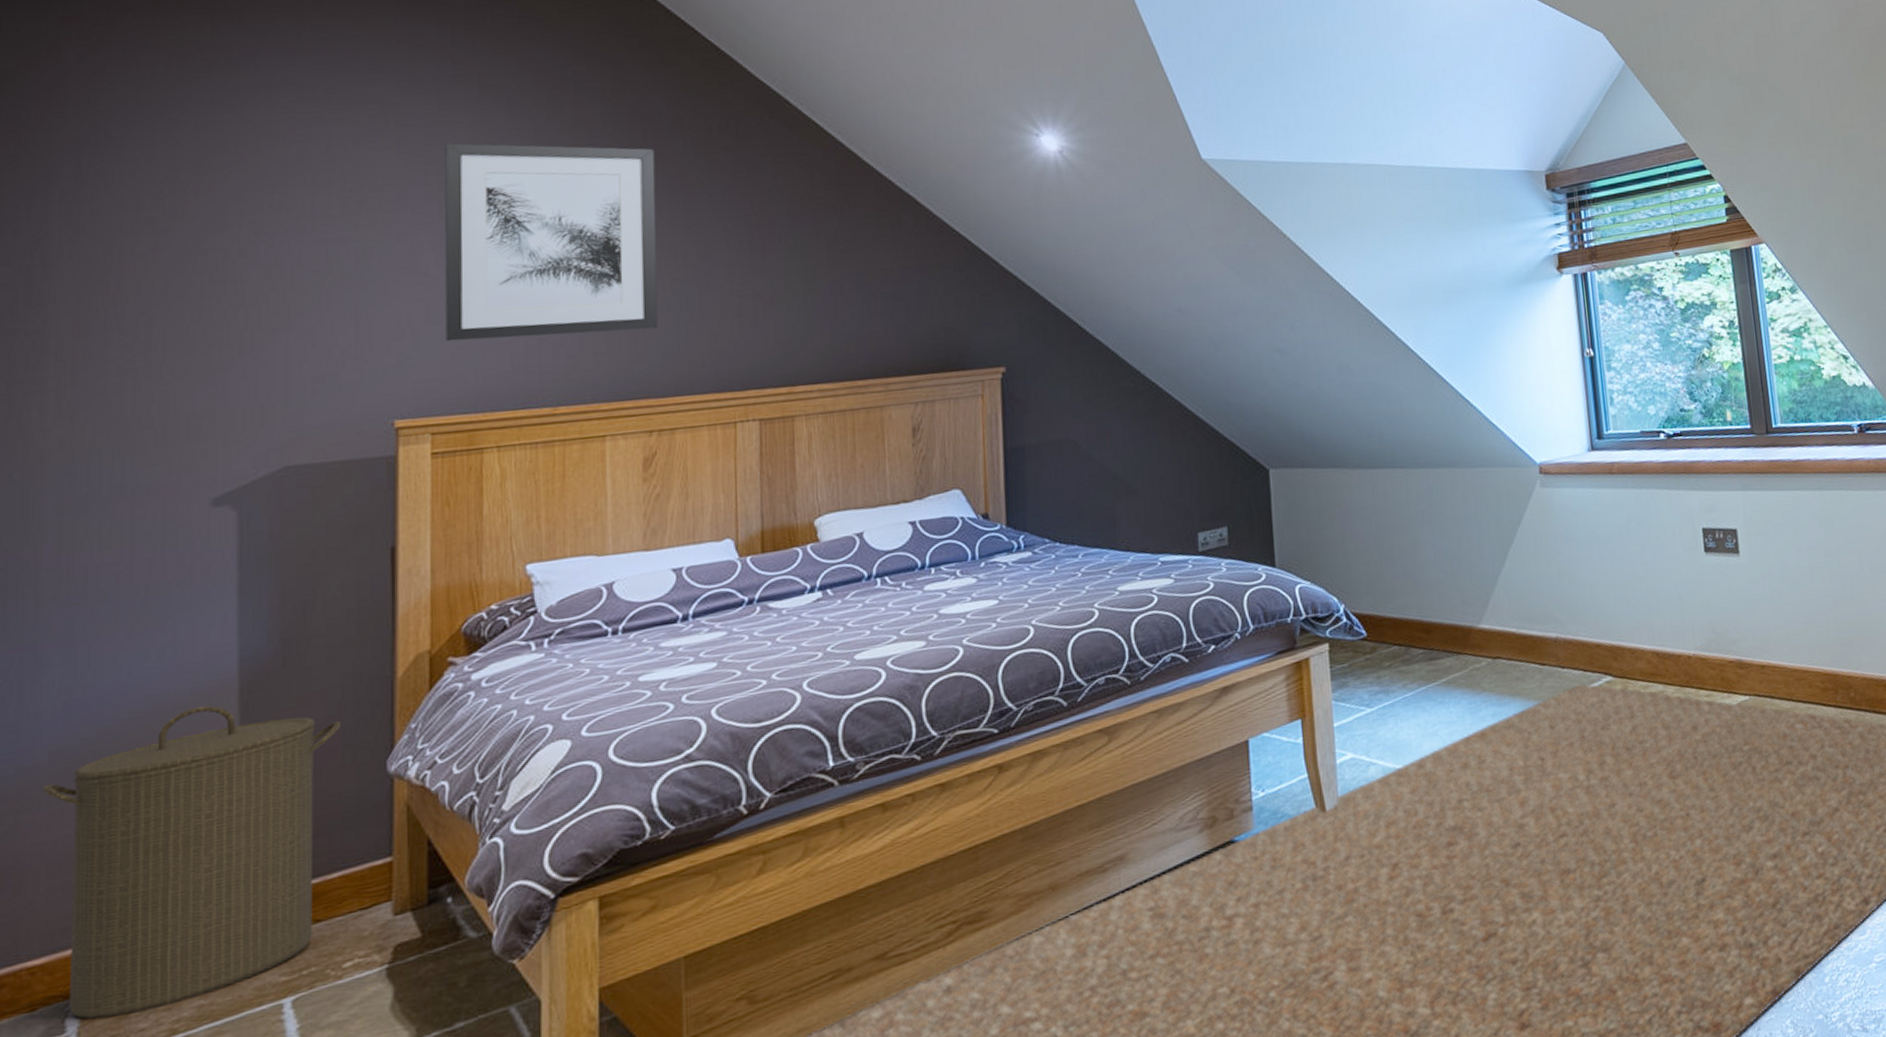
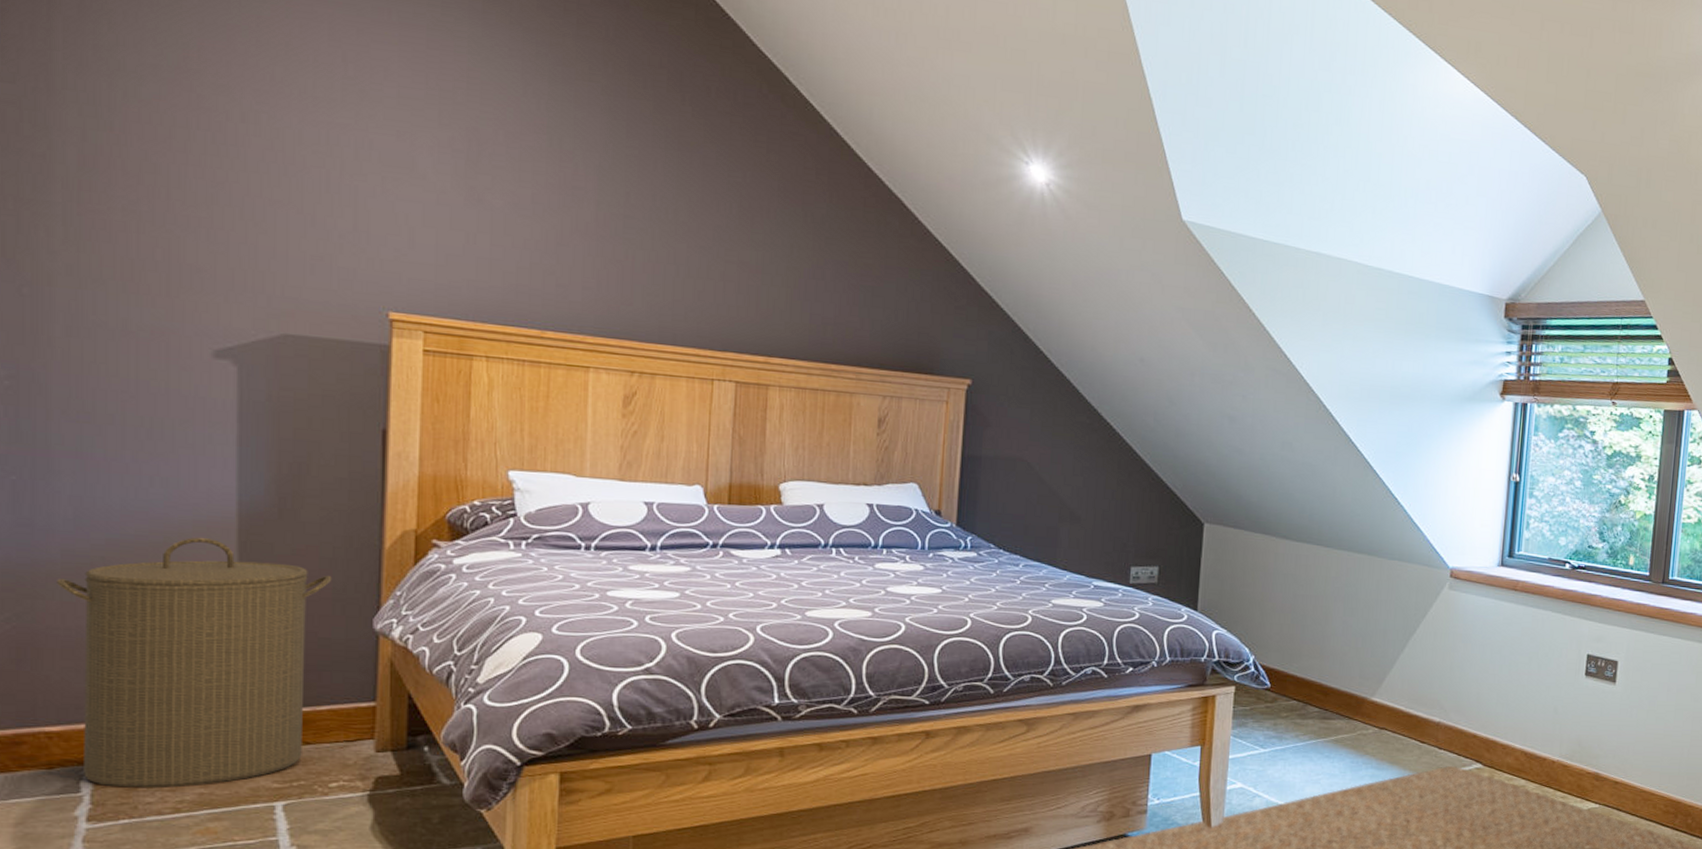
wall art: present [444,143,658,342] -> none [440,50,653,276]

